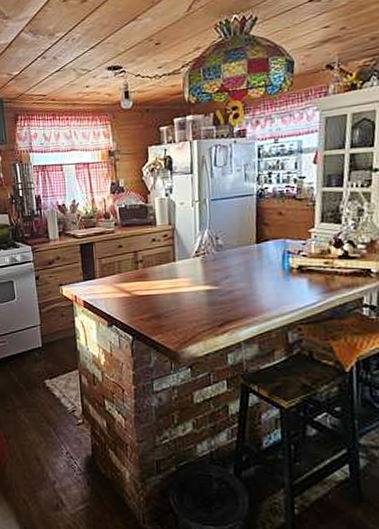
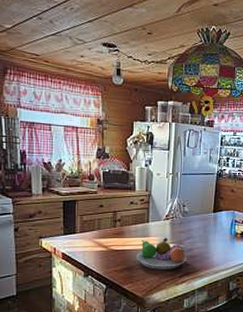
fruit bowl: none [163,277,226,317] -> present [136,237,187,270]

